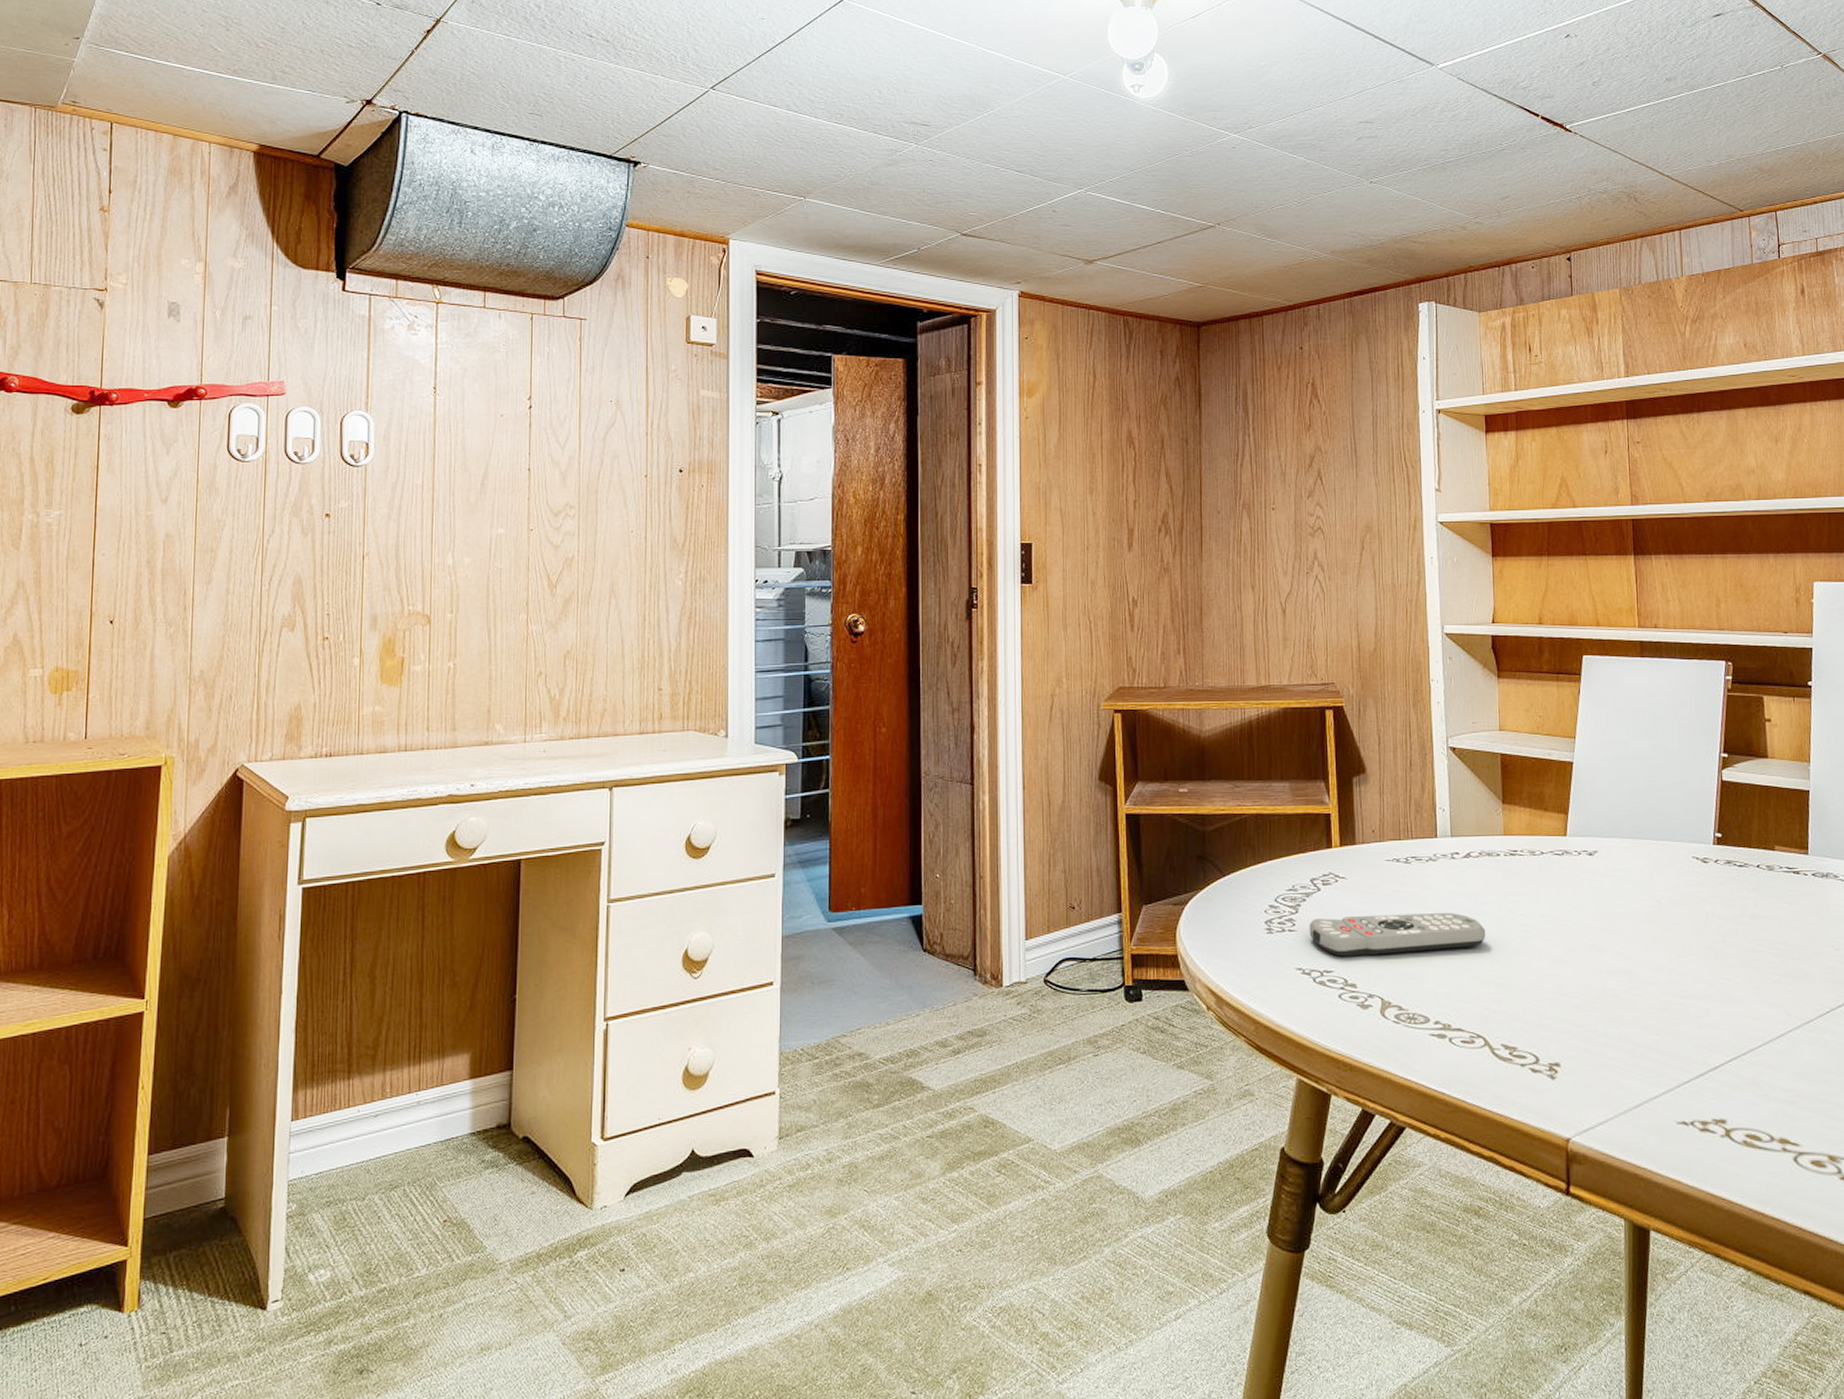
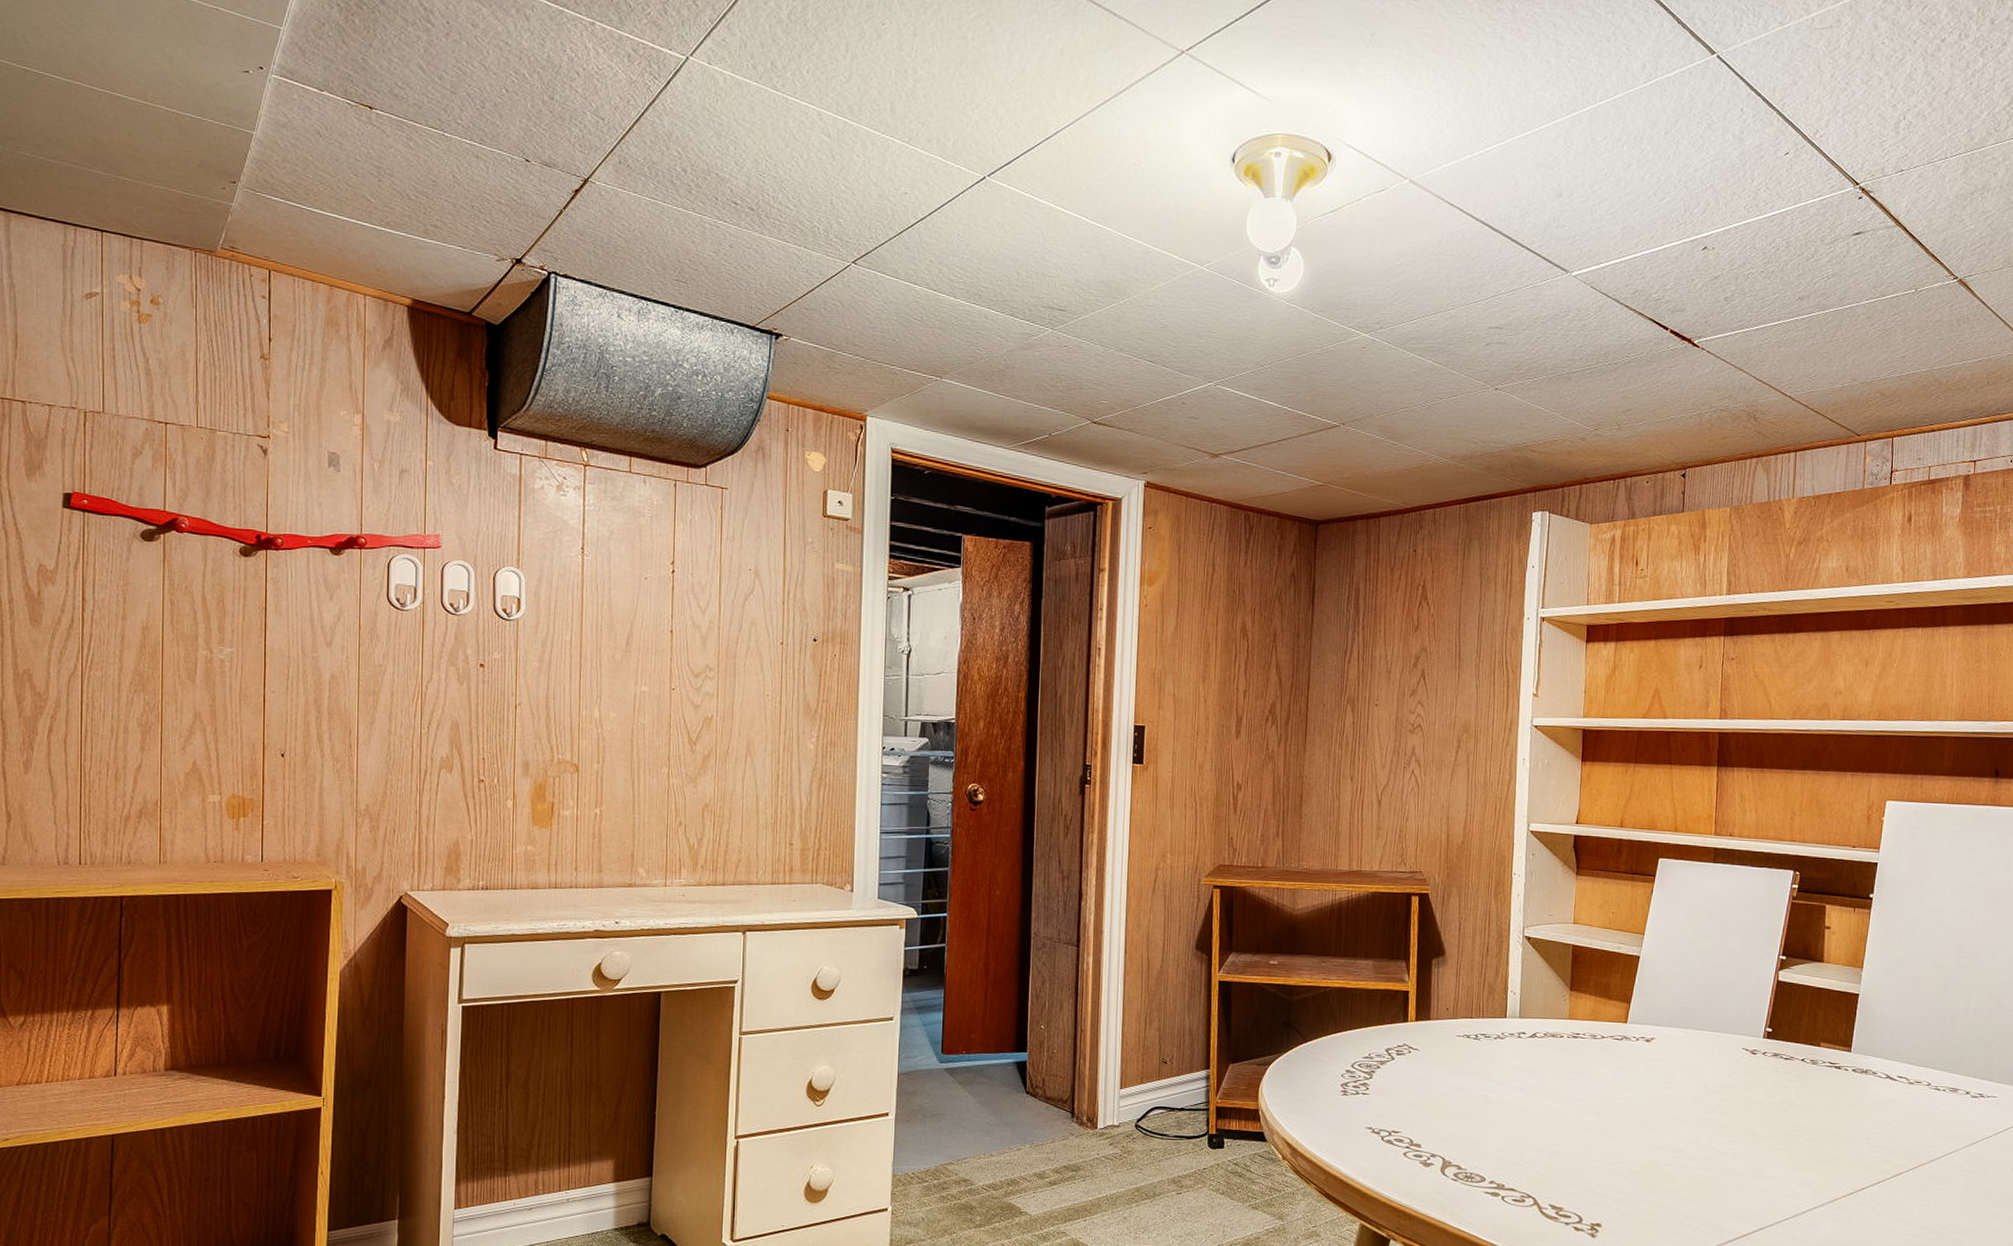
remote control: present [1309,912,1486,957] -> none [1381,1084,1544,1120]

